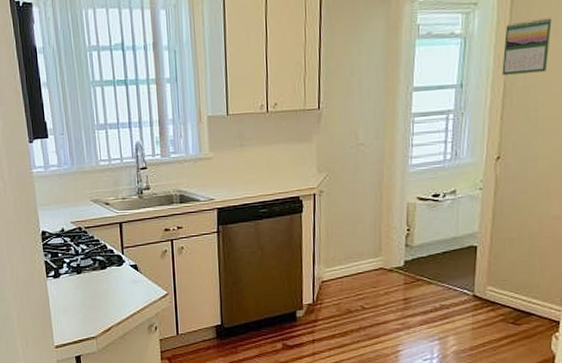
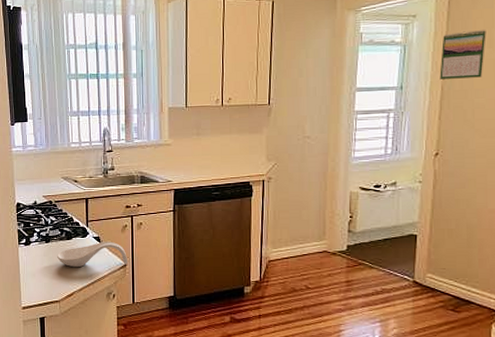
spoon rest: none [91,269,170,300] -> present [57,241,128,268]

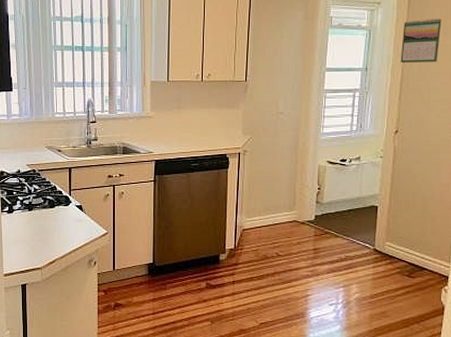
spoon rest: present [57,241,128,268] -> none [40,210,110,235]

